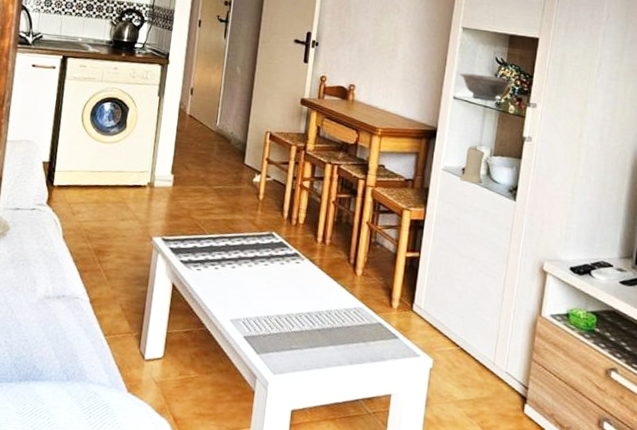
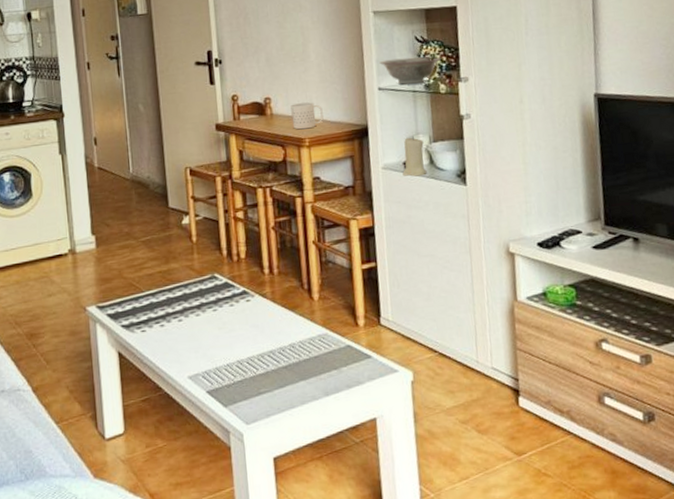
mug: none [370,95,400,121] -> present [290,102,324,130]

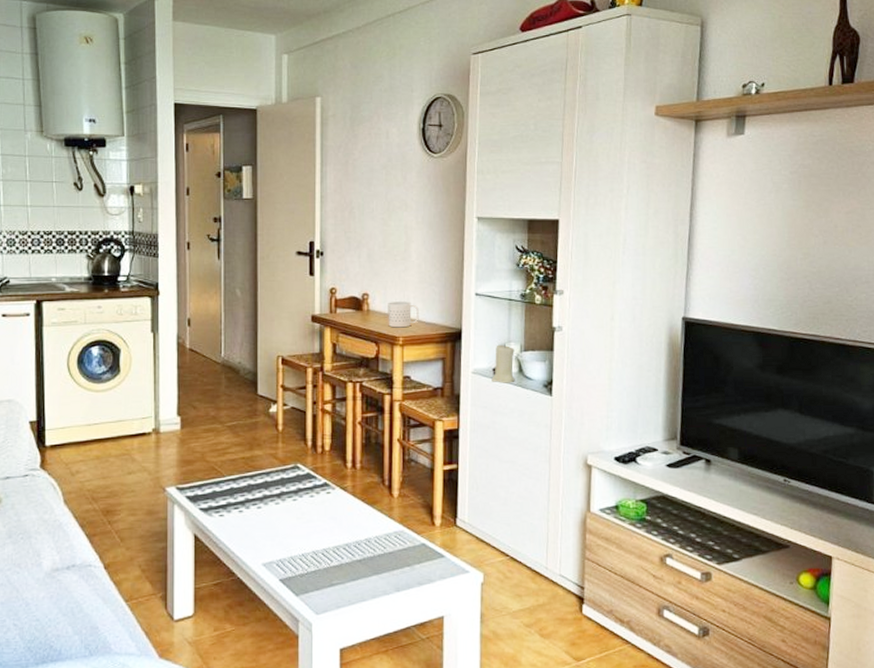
decorative bowl: present [379,56,441,85] -> none [479,266,539,292]

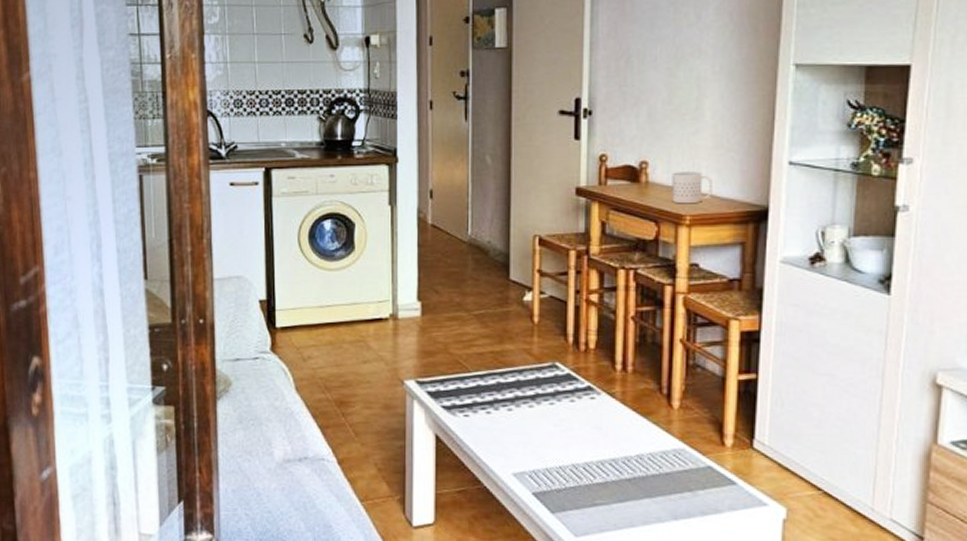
candle: present [491,343,515,383] -> none [807,225,840,277]

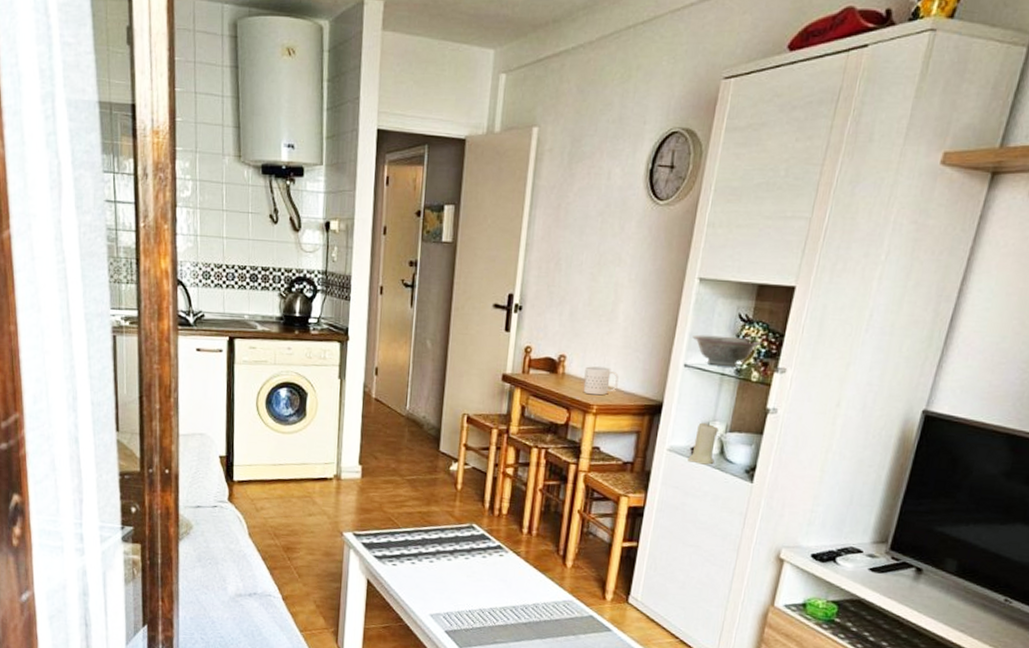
decorative bowl: none [795,126,880,160] -> present [692,334,762,366]
candle: none [807,225,840,277] -> present [688,421,719,465]

